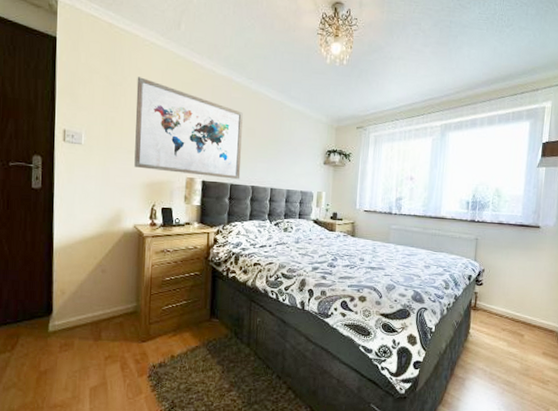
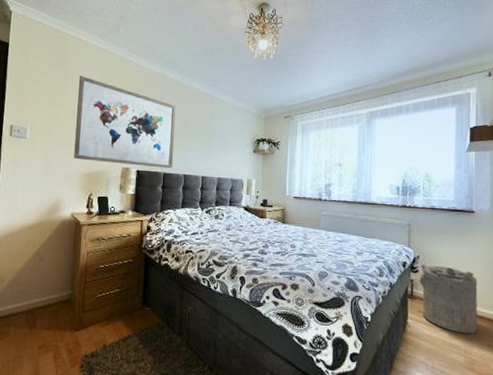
laundry hamper: none [482,277,538,343] -> present [419,264,478,334]

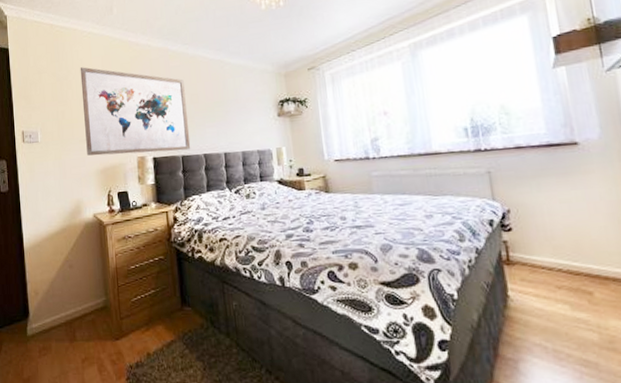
laundry hamper: present [419,264,478,334] -> none [513,218,610,303]

